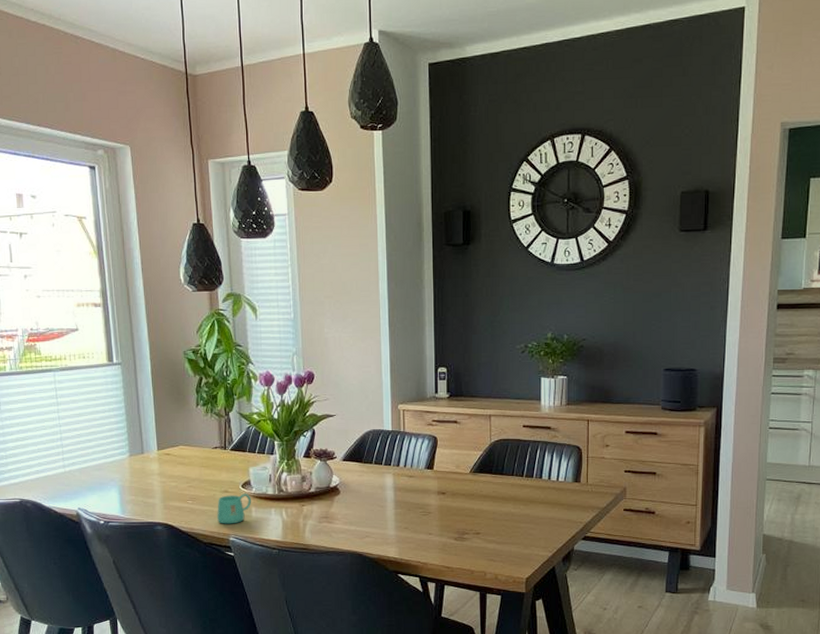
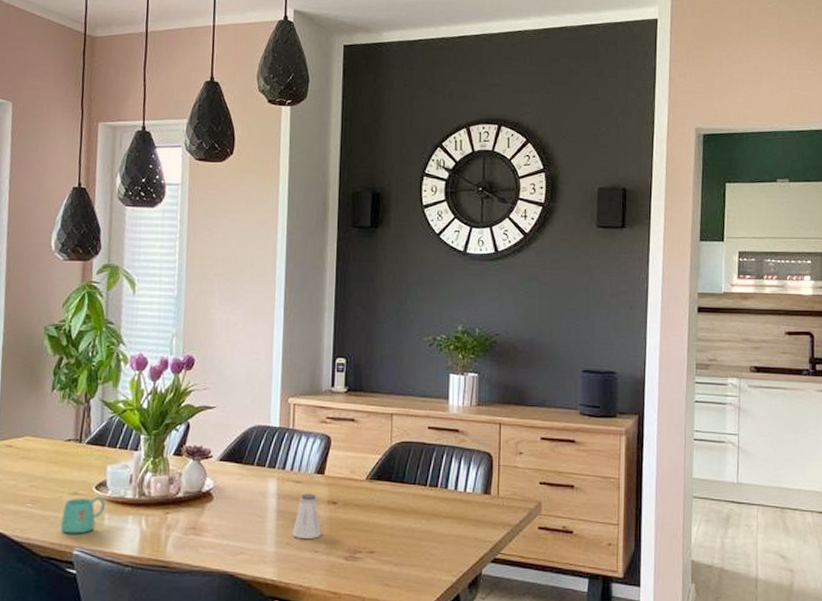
saltshaker: none [409,486,433,523] -> present [293,493,321,539]

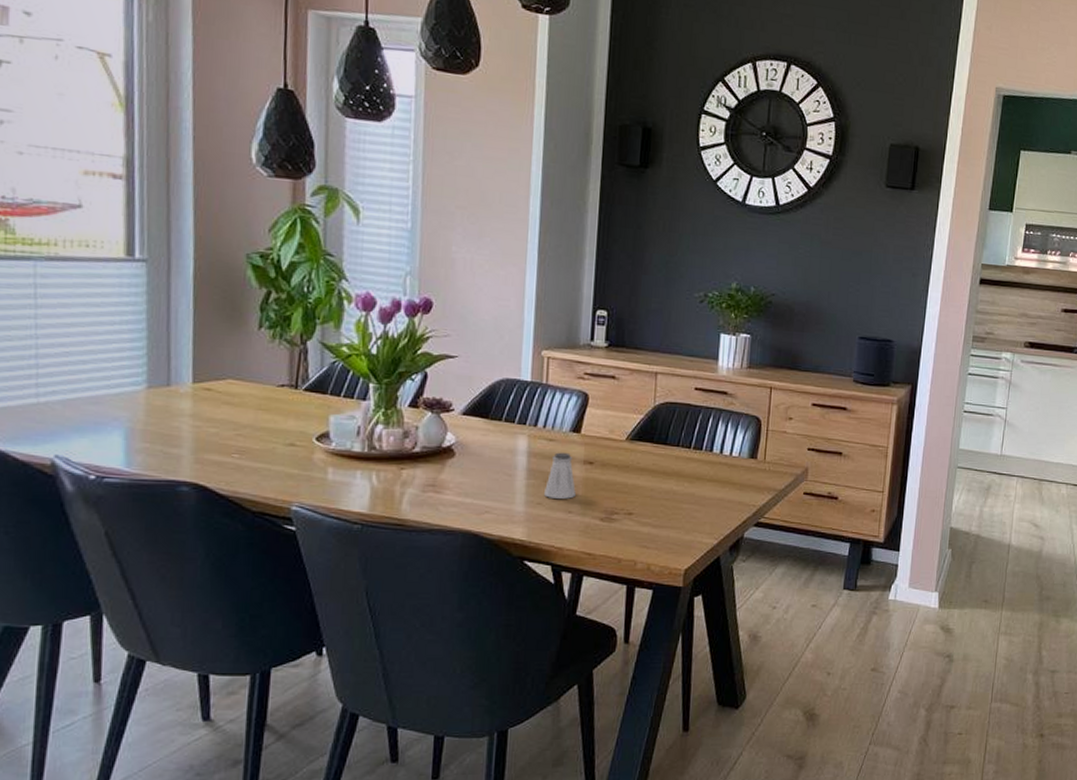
mug: present [61,496,106,534] -> none [275,448,329,489]

